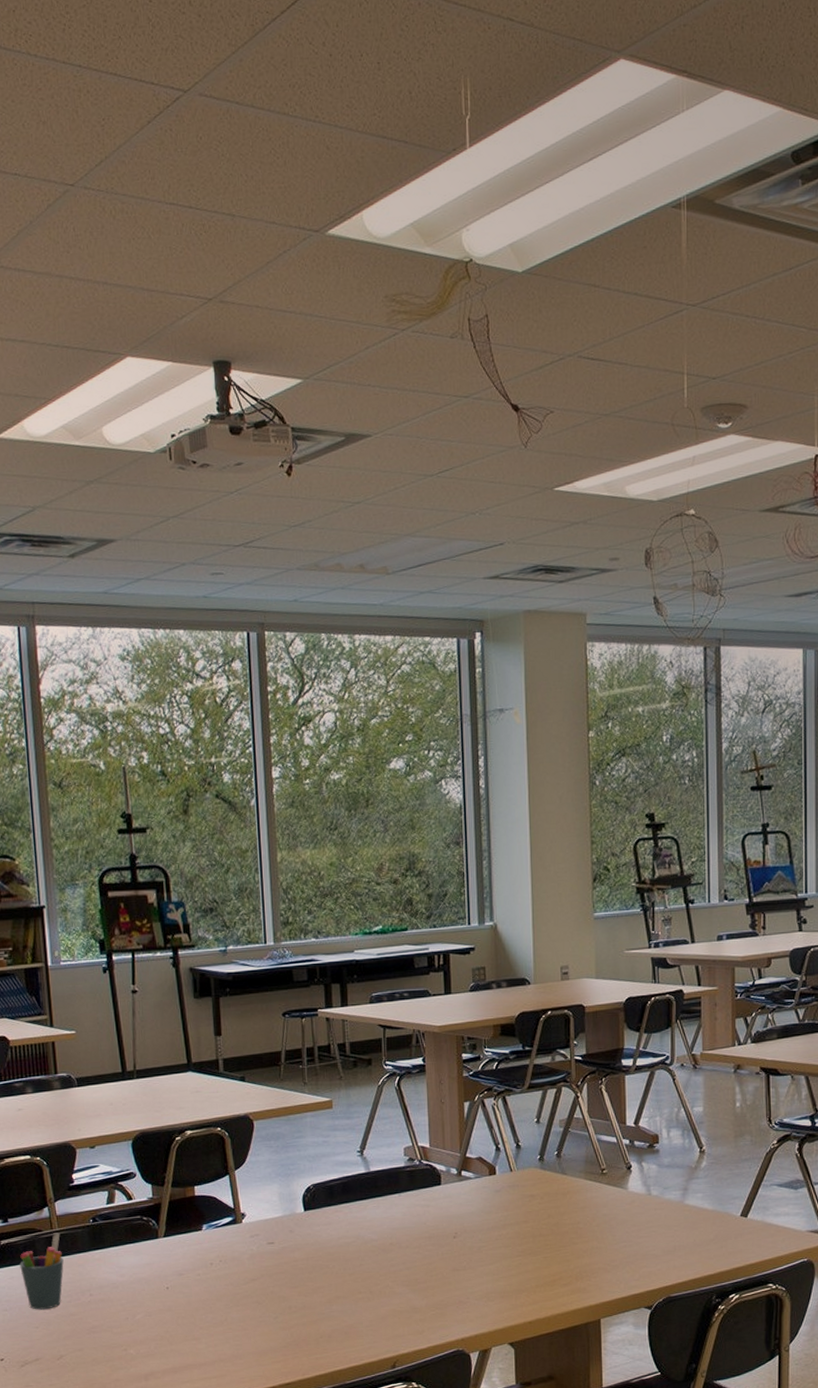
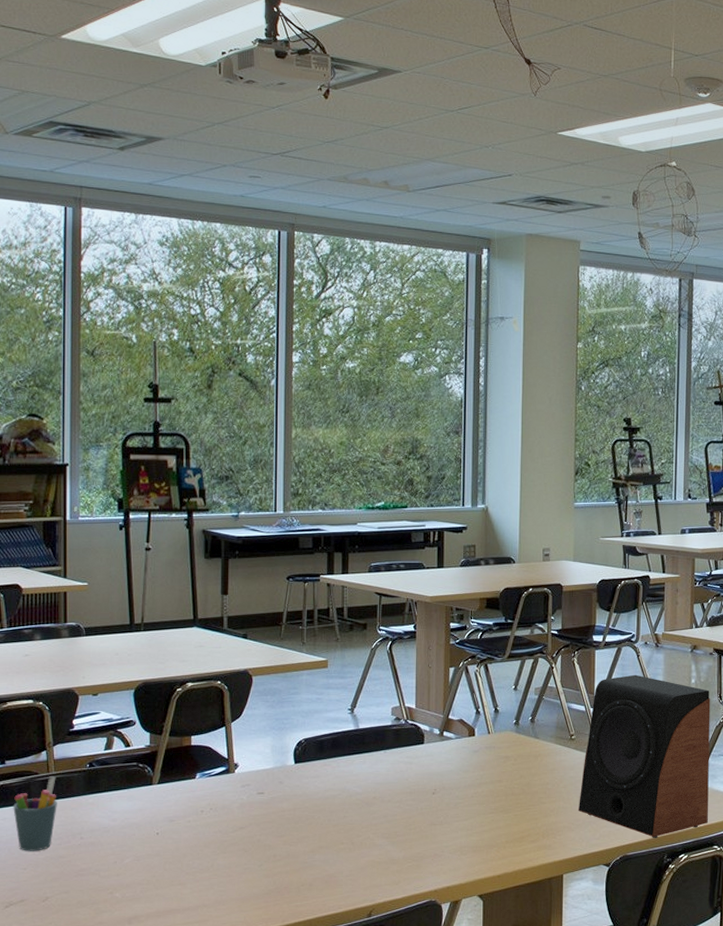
speaker: none [613,1100,761,1277] -> present [578,674,711,838]

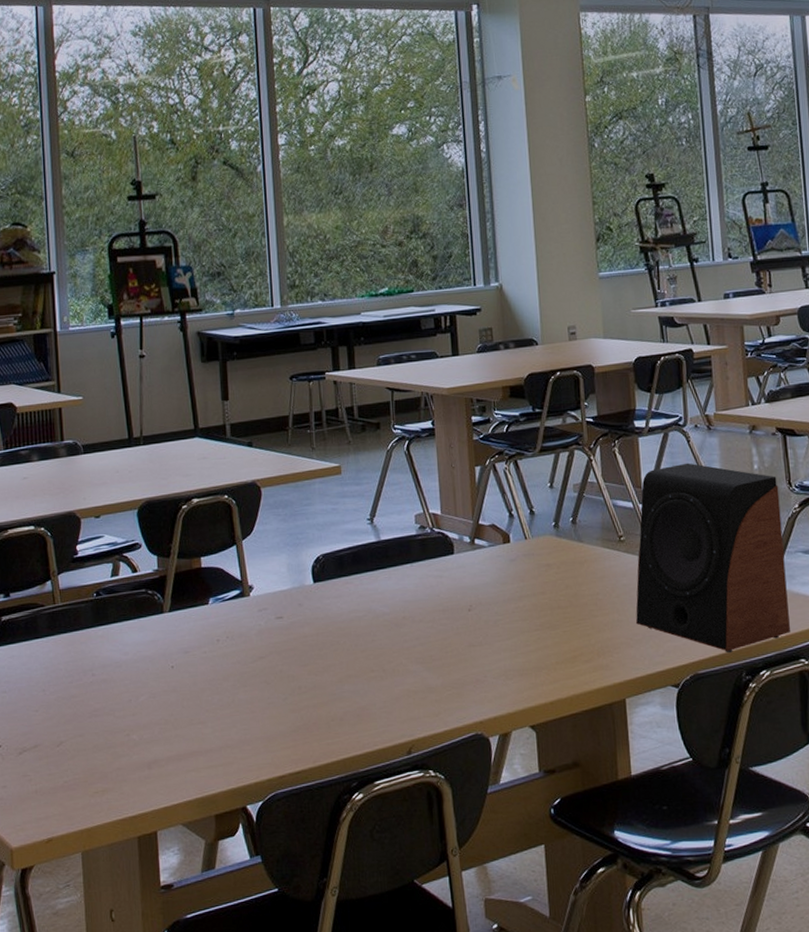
pen holder: present [13,776,57,851] -> none [20,608,66,692]

